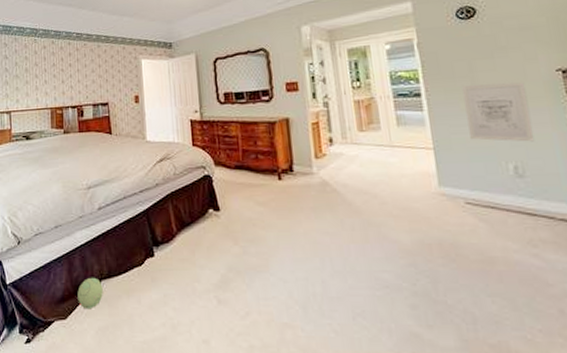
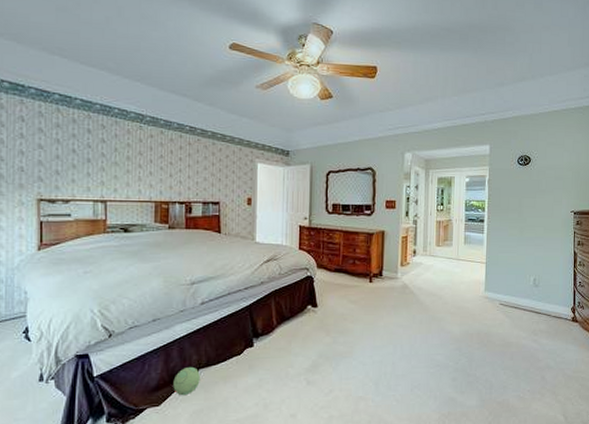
wall art: present [462,82,535,142] -> none [511,216,551,262]

